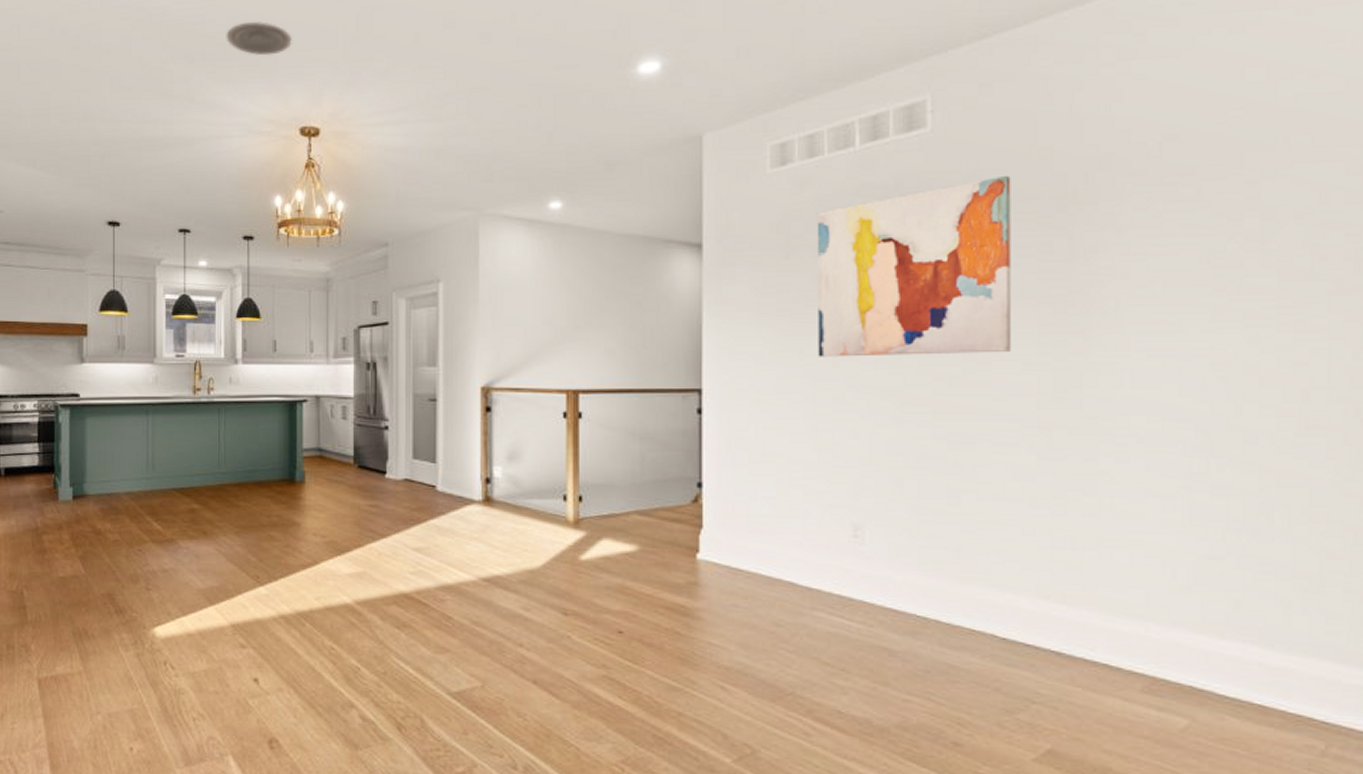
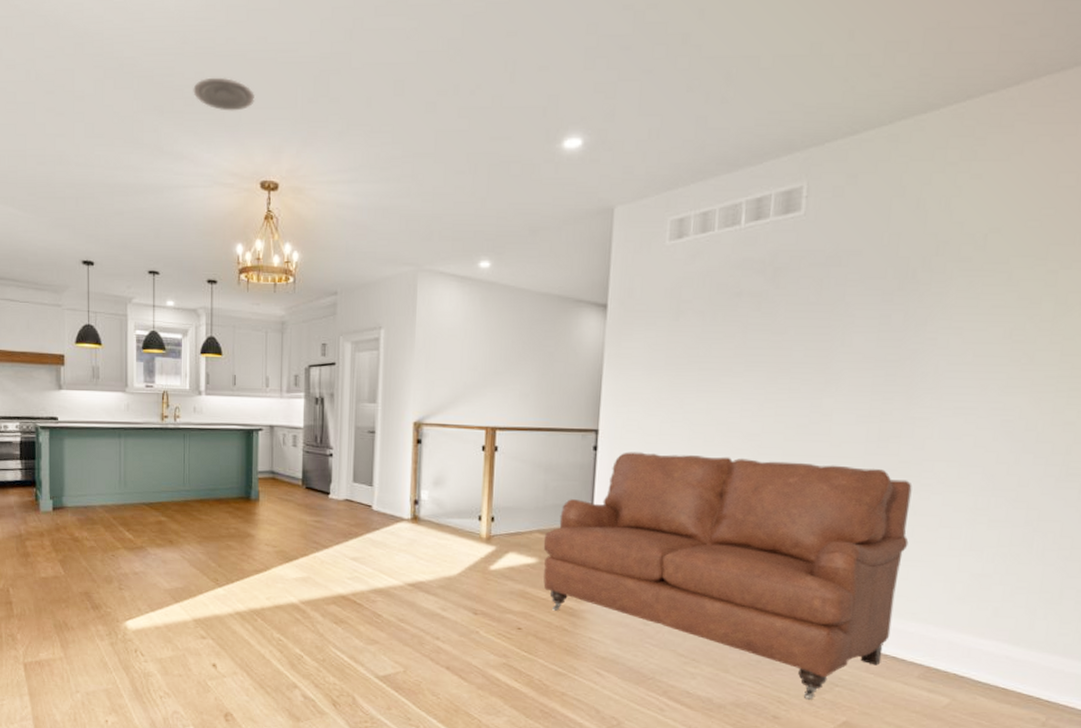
sofa: none [644,414,1108,723] -> present [543,452,913,701]
wall art: present [816,175,1012,357] -> none [695,256,865,407]

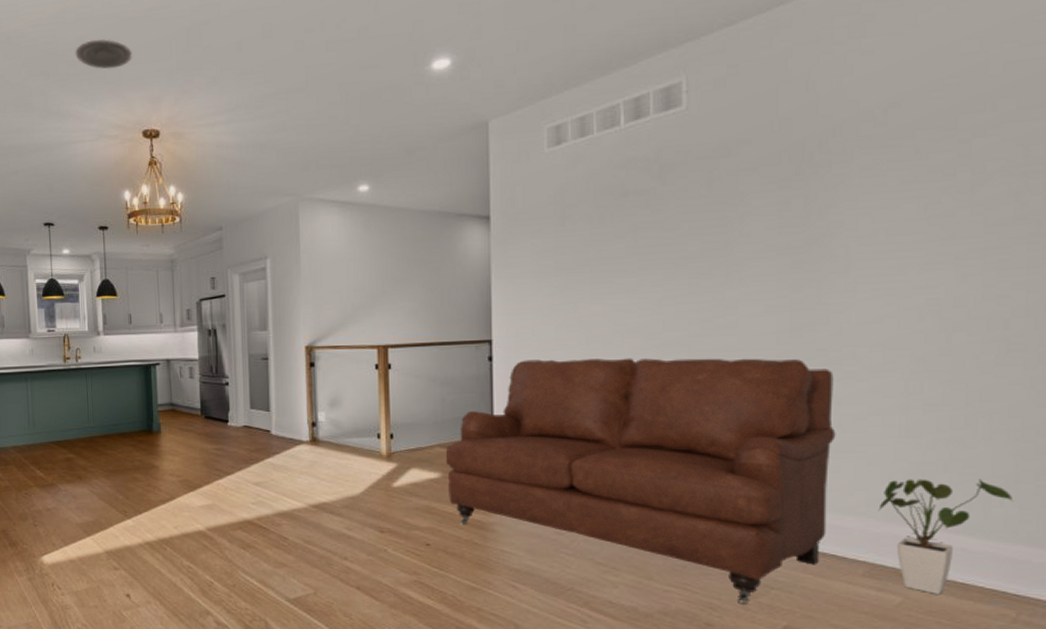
house plant: none [938,589,1056,698] -> present [878,479,1014,594]

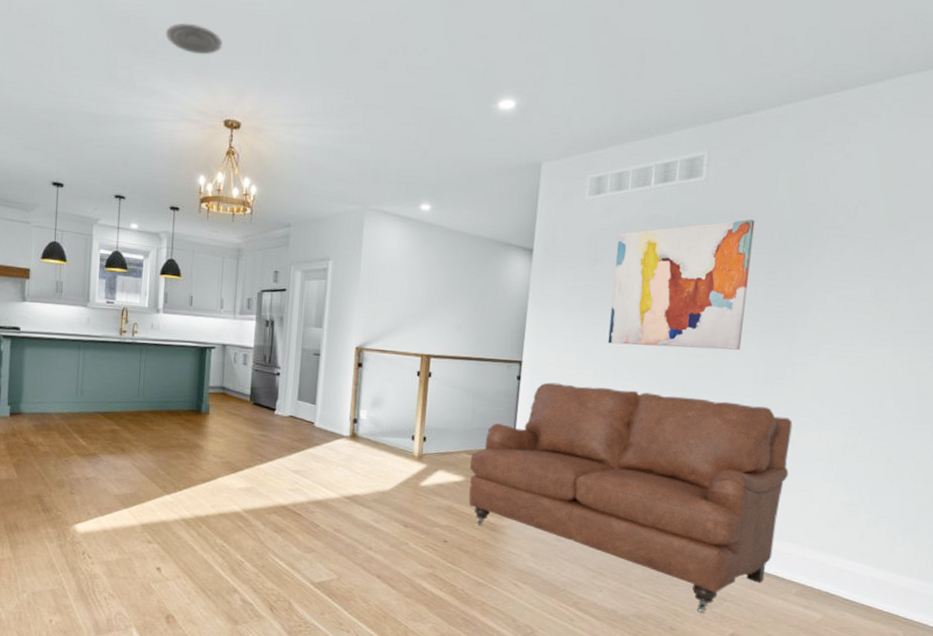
wall art: none [588,144,756,309] -> present [608,219,755,350]
house plant: present [878,479,1014,594] -> none [813,516,912,614]

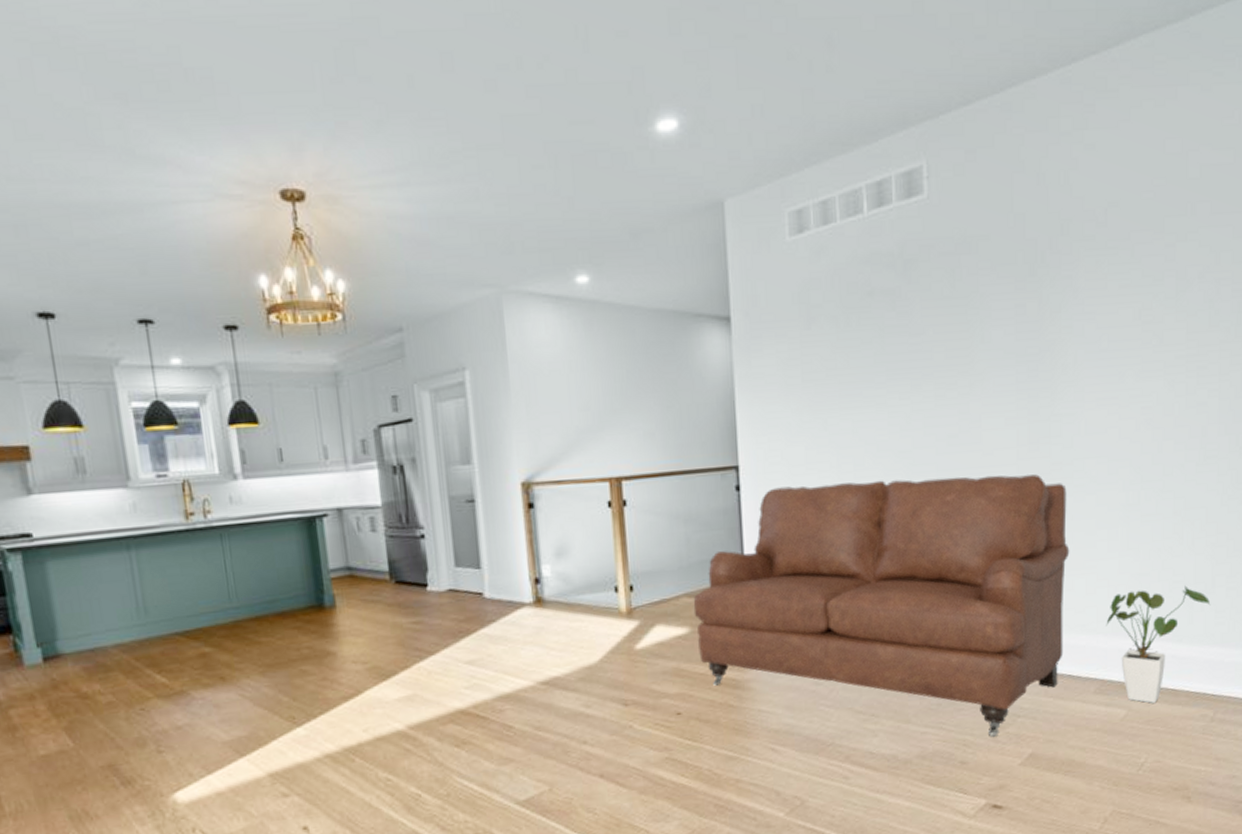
recessed light: present [165,23,222,55] -> none [166,51,257,98]
wall art: present [608,219,755,350] -> none [833,241,997,426]
house plant: none [813,516,912,614] -> present [1106,585,1211,703]

